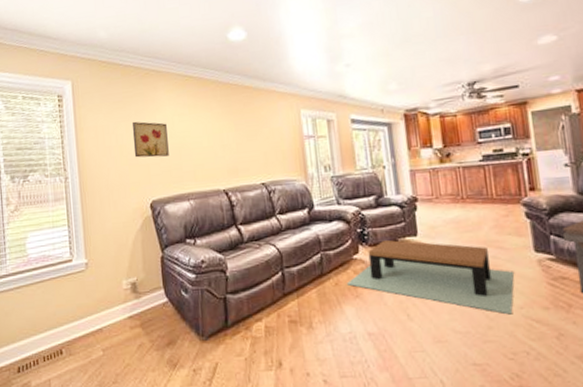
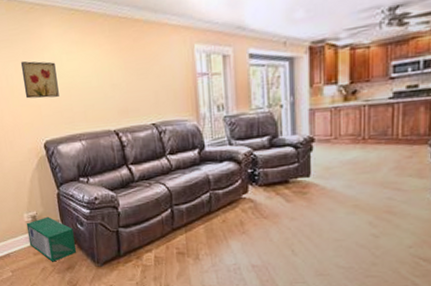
storage bin: none [124,283,179,337] -> present [26,216,76,262]
coffee table: present [347,239,514,315] -> none [235,180,407,253]

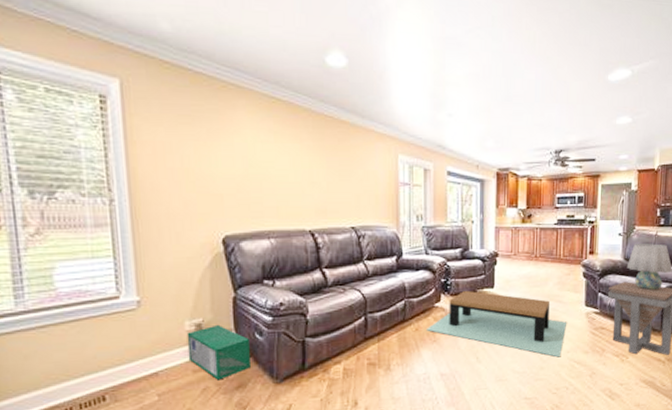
wall art: present [20,61,59,99] -> none [202,142,248,187]
coffee table: none [235,180,407,253] -> present [427,290,566,358]

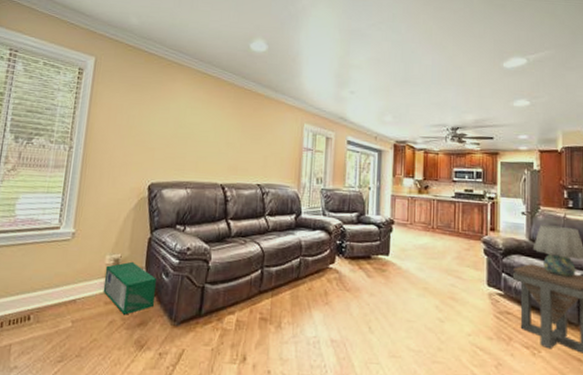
coffee table: present [427,290,566,358] -> none [320,254,466,340]

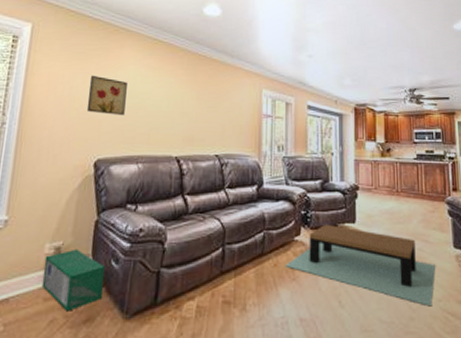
wall art: none [142,105,179,144] -> present [86,75,127,115]
coffee table: none [320,254,466,340] -> present [286,224,435,307]

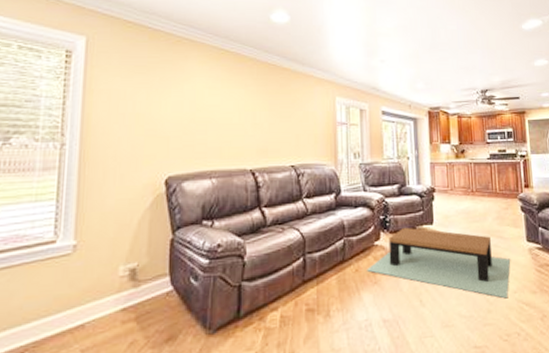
storage bin: present [41,249,105,311] -> none [118,269,183,332]
wall art: present [86,75,127,115] -> none [153,89,195,130]

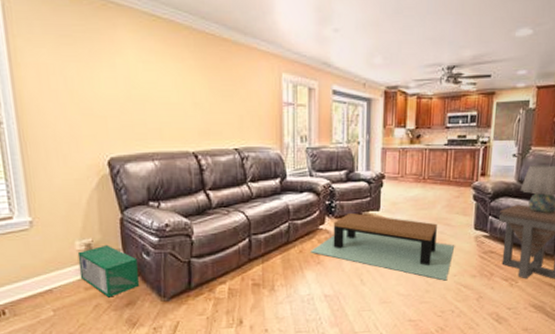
storage bin: none [118,269,183,332] -> present [77,244,139,298]

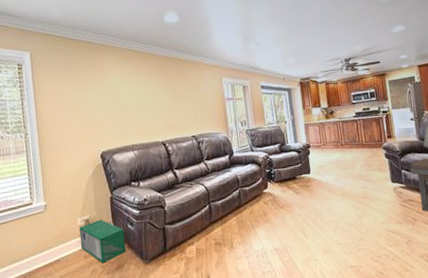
coffee table: present [311,212,454,281] -> none [259,177,378,229]

